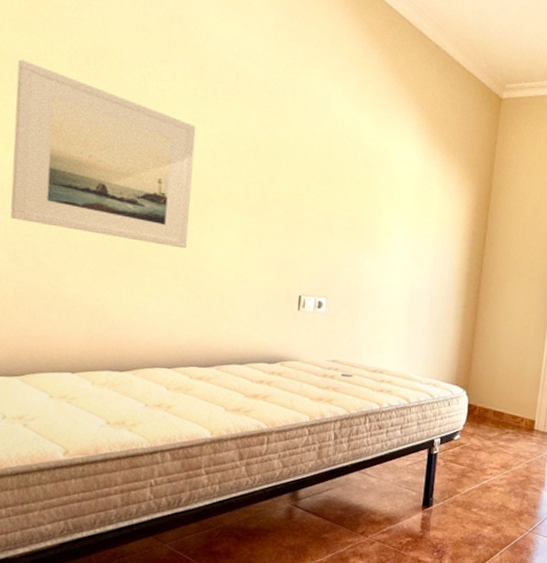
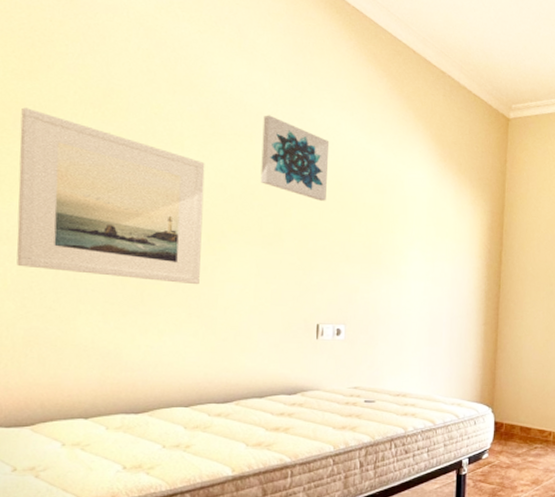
wall art: none [250,80,320,172] -> present [260,115,330,201]

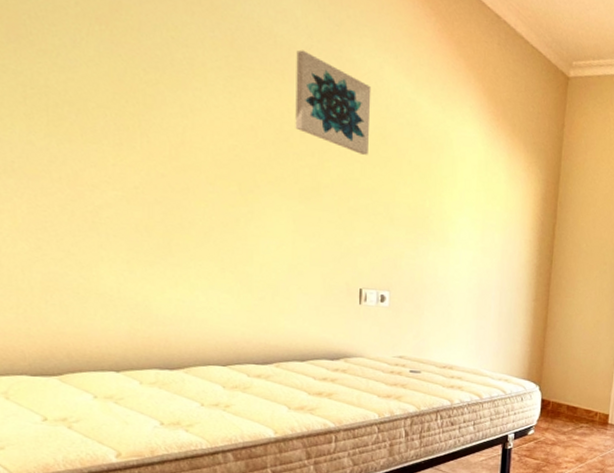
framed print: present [17,107,205,285] -> none [14,16,232,238]

